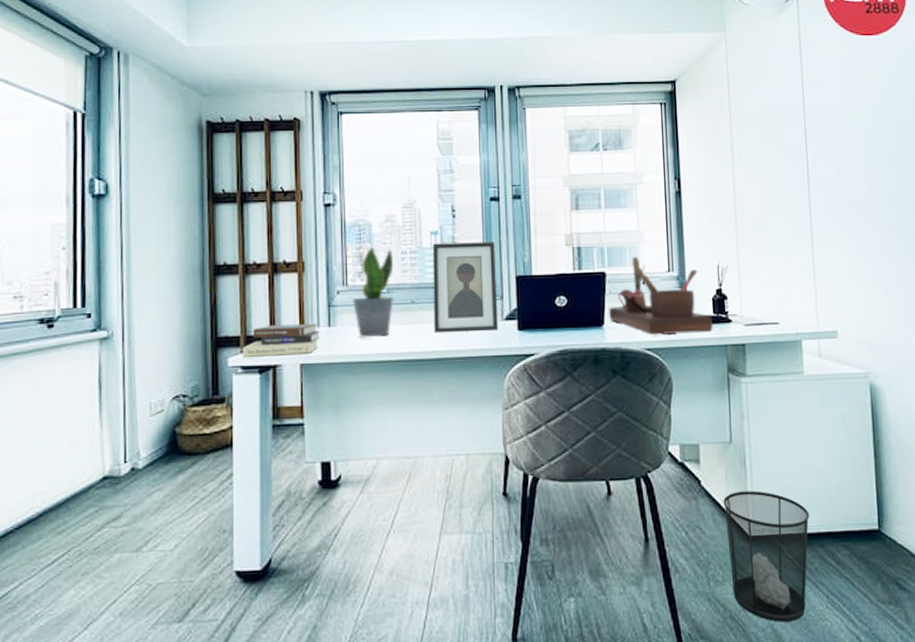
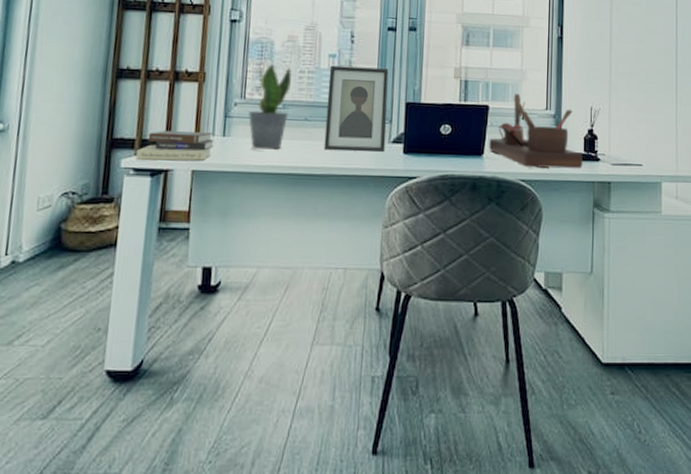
waste bin: present [723,490,810,622] -> none [581,320,658,447]

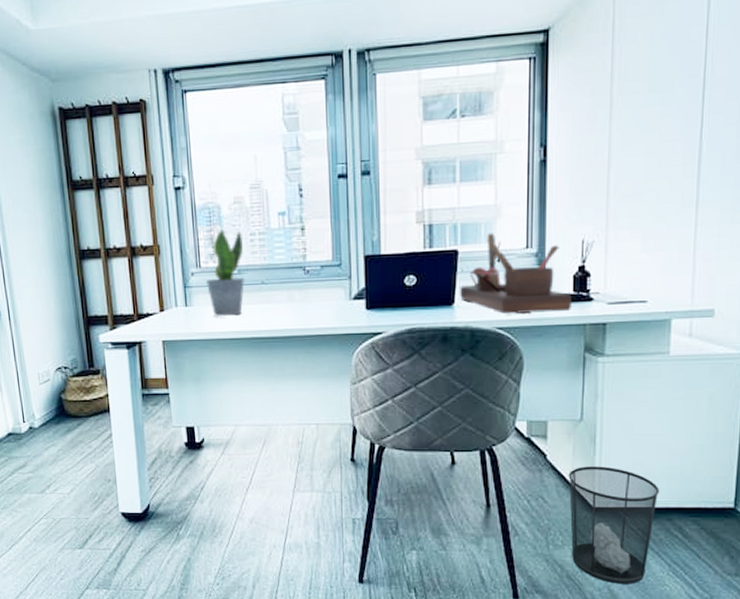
books: present [135,131,214,161] -> none [110,304,178,334]
picture frame: present [323,65,389,153] -> none [280,221,347,313]
waste bin: none [581,320,658,447] -> present [568,466,660,584]

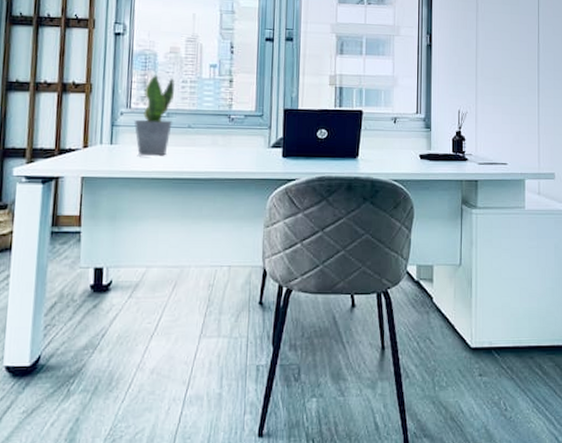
desk organizer: present [460,233,572,314] -> none [363,98,451,169]
waste bin: present [568,466,660,584] -> none [451,308,523,424]

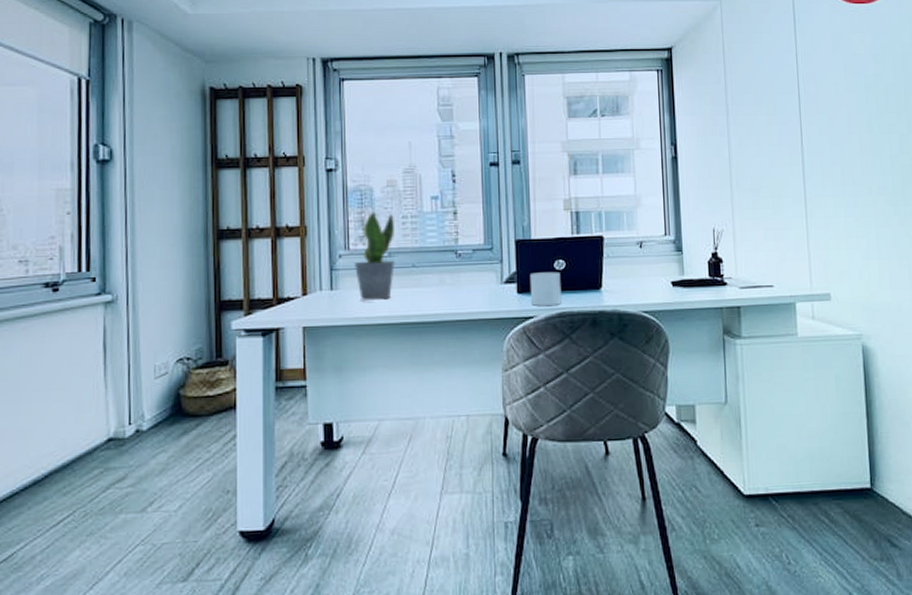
mug: none [293,139,323,171] -> present [529,272,562,307]

